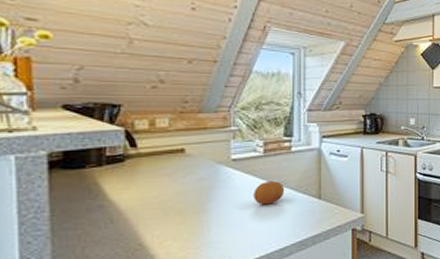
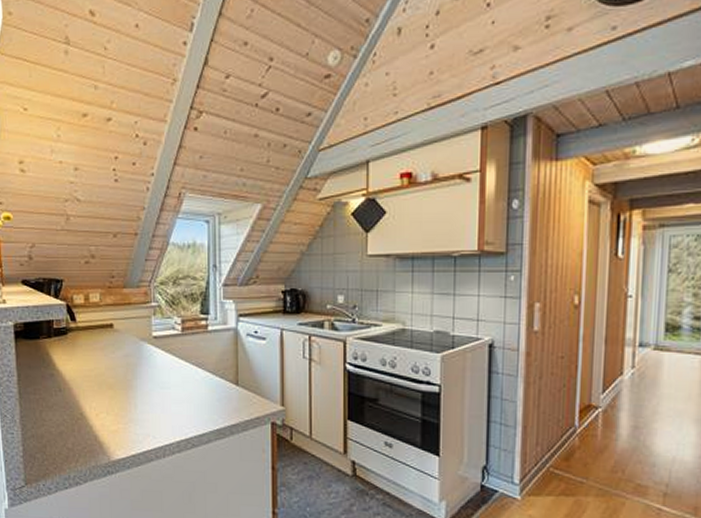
fruit: present [253,180,285,205] -> none [173,361,203,386]

